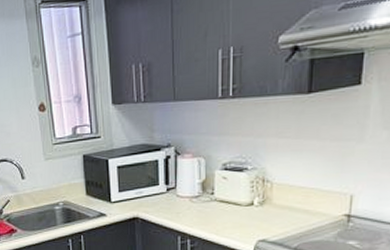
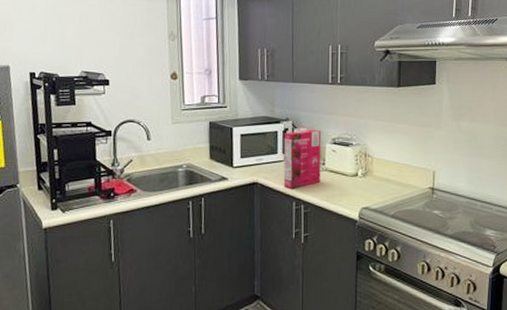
cereal box: none [165,154,210,223] -> present [283,129,322,189]

